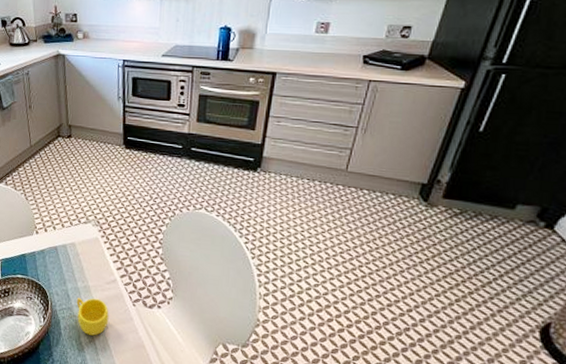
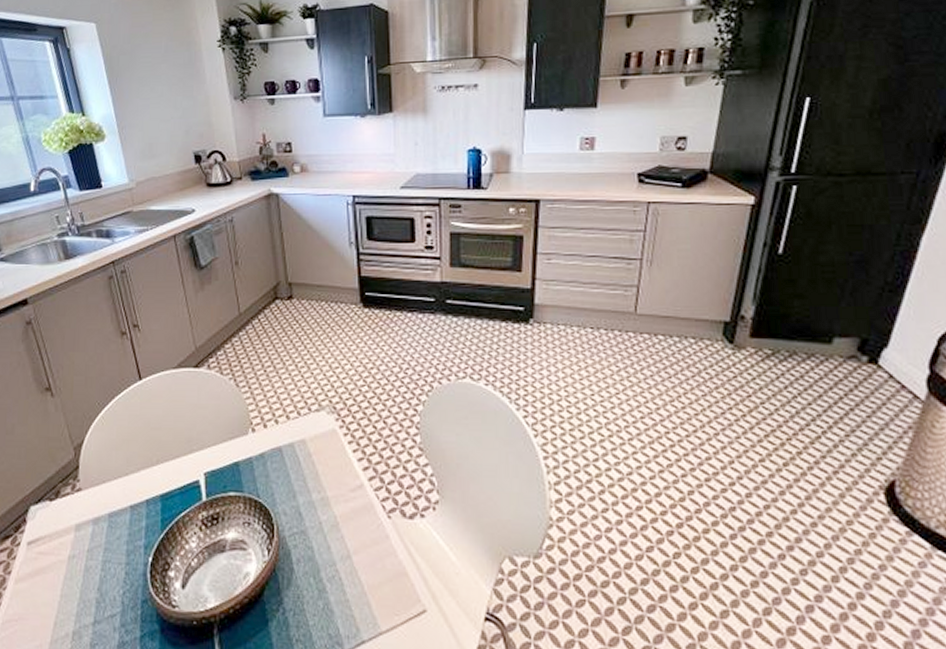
cup: present [76,298,109,336] -> none [311,513,357,567]

